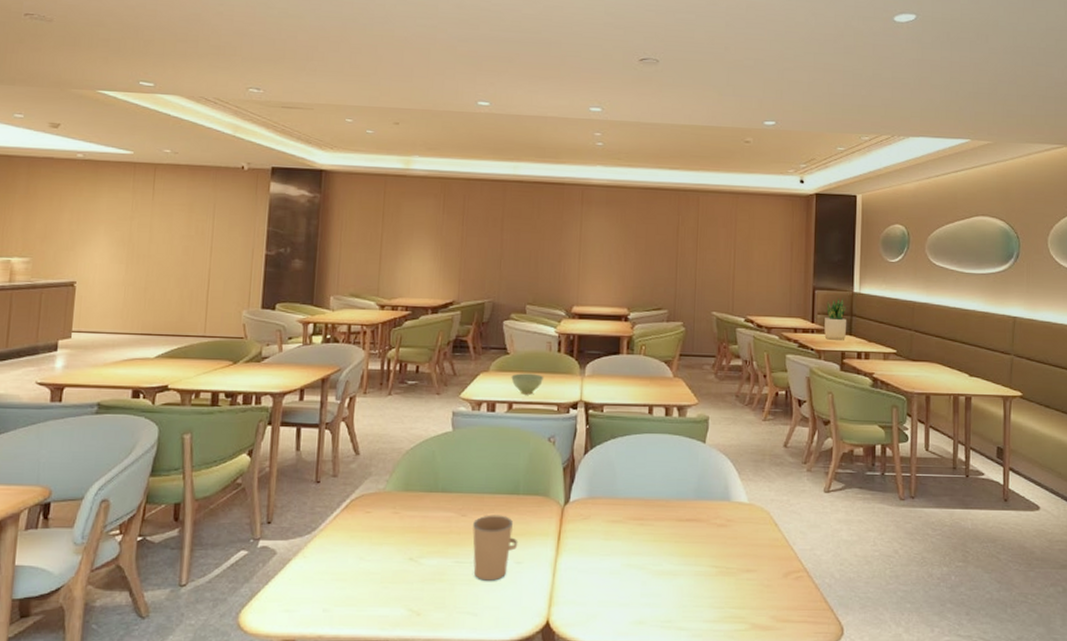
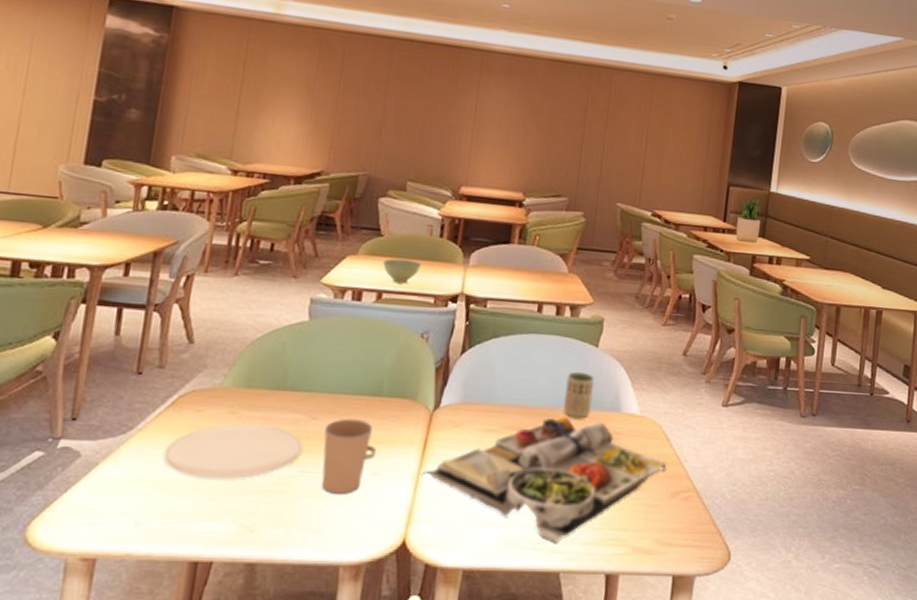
plate: none [342,521,456,571] -> present [163,423,304,480]
food tray: none [558,507,777,620] -> present [421,416,667,542]
cup: none [677,465,705,508] -> present [562,371,595,419]

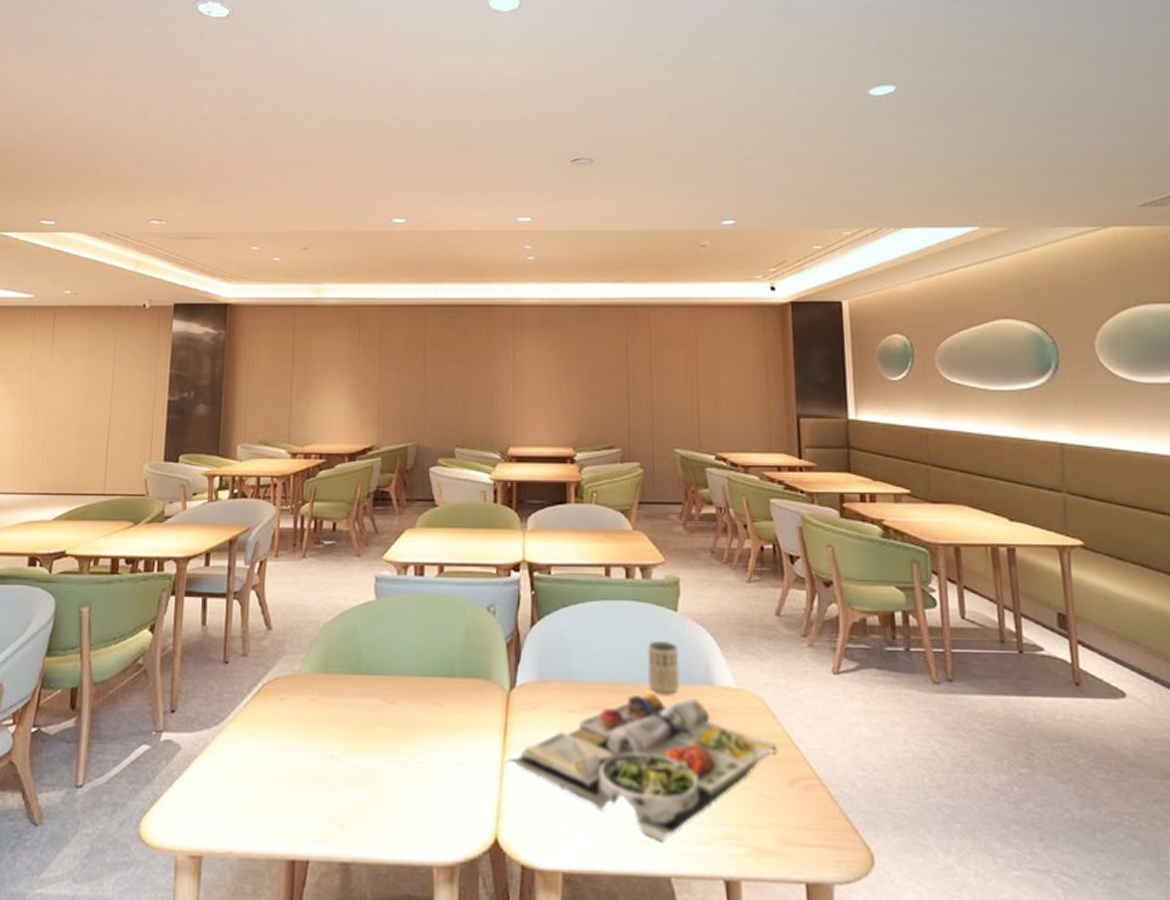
plate: present [163,423,304,480] -> none [254,710,384,771]
cup: present [321,418,377,494] -> none [403,702,457,786]
bowl: present [383,258,422,284] -> none [441,529,480,555]
planter: present [735,196,762,243] -> none [815,427,844,479]

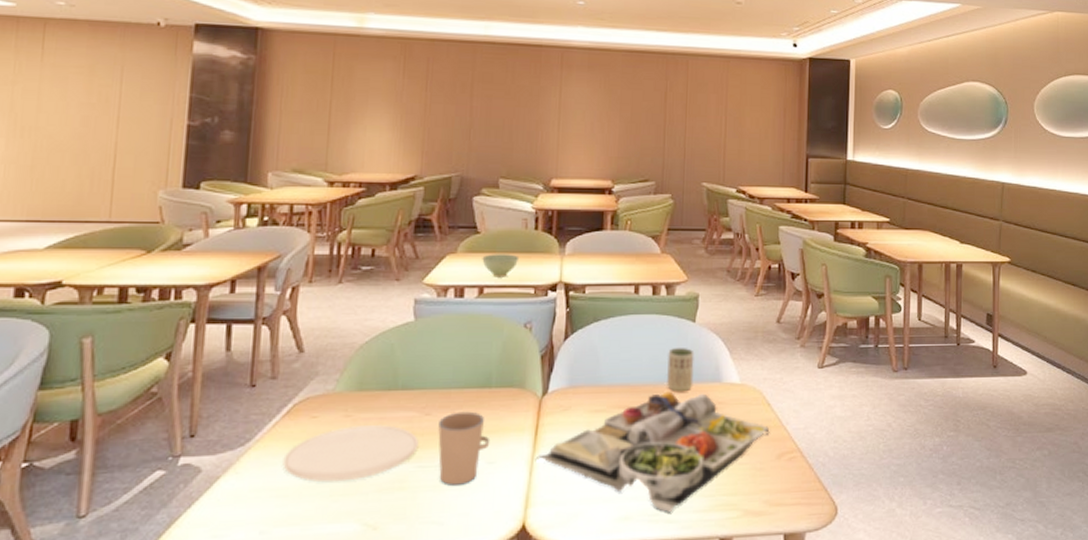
plate: none [254,710,384,771] -> present [283,424,419,483]
cup: none [403,702,457,786] -> present [438,411,490,485]
bowl: none [441,529,480,555] -> present [482,254,520,277]

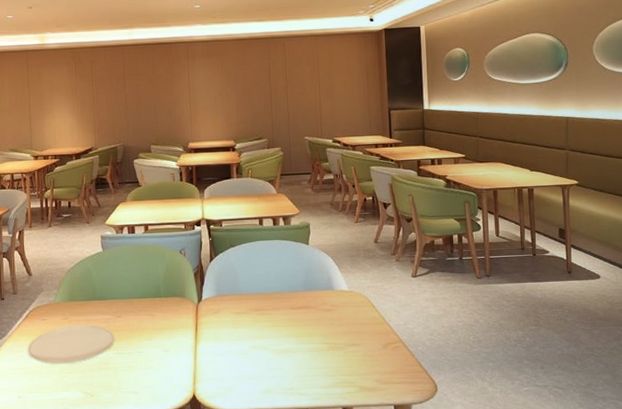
cup: present [438,411,490,485] -> none [127,314,164,367]
bowl: present [482,254,520,277] -> none [145,200,172,218]
food tray: present [535,391,770,512] -> none [197,297,376,387]
cup: present [666,347,694,392] -> none [288,264,311,298]

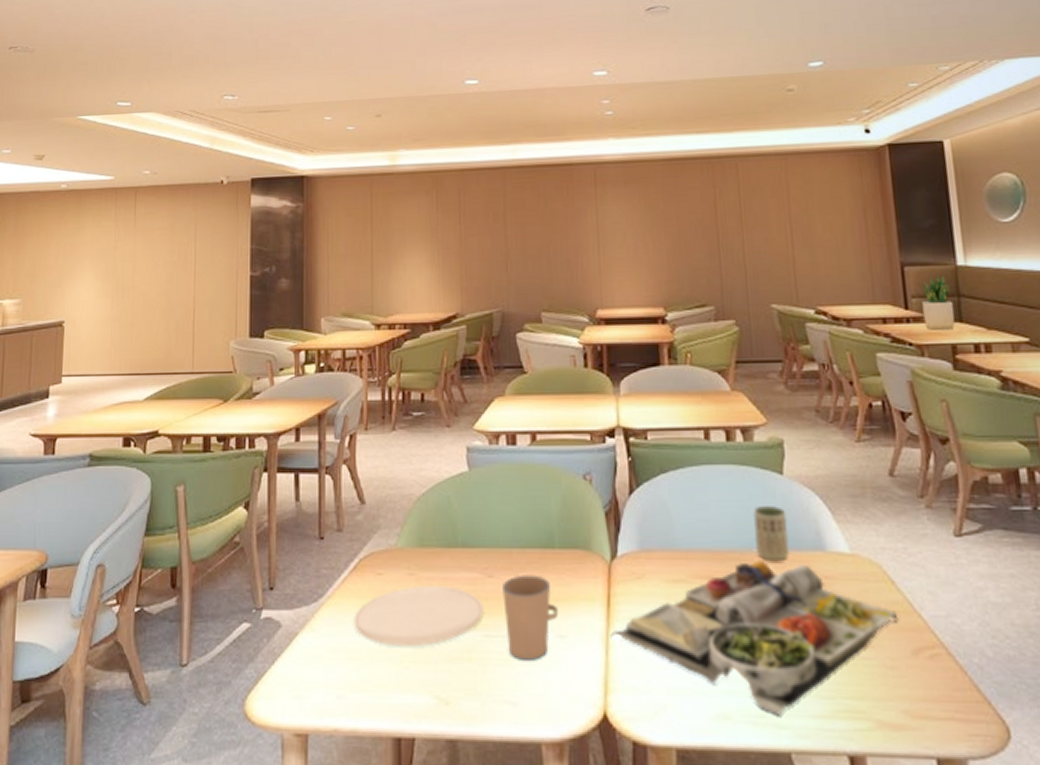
cup: none [127,314,164,367] -> present [502,575,559,660]
food tray: none [197,297,376,387] -> present [610,560,899,714]
cup: none [288,264,311,298] -> present [752,505,790,562]
planter: none [401,115,421,151] -> present [922,274,955,330]

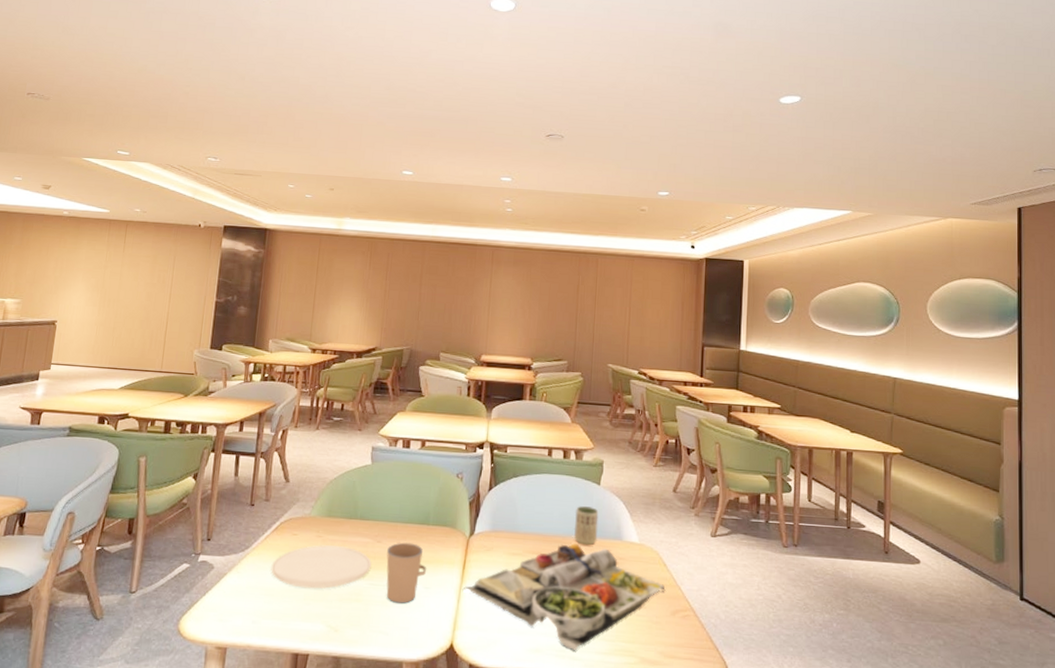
planter: present [922,274,955,330] -> none [712,354,734,394]

